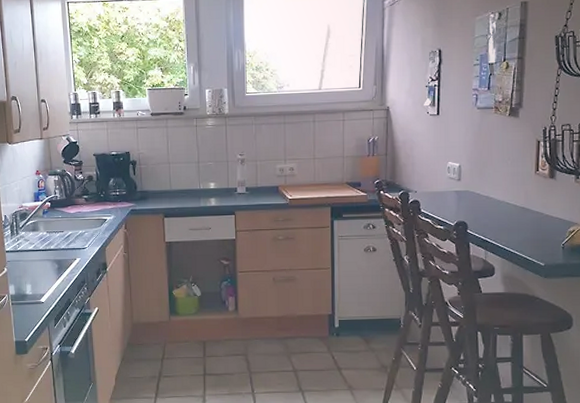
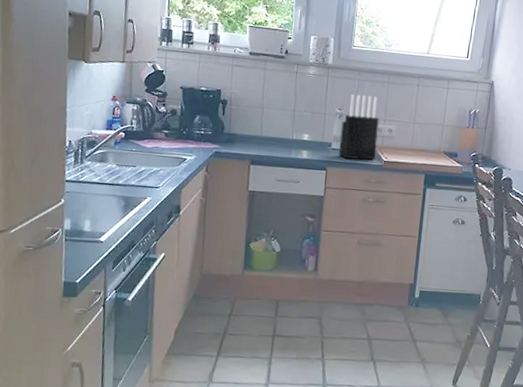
knife block: none [244,138,280,202] -> present [338,94,379,160]

